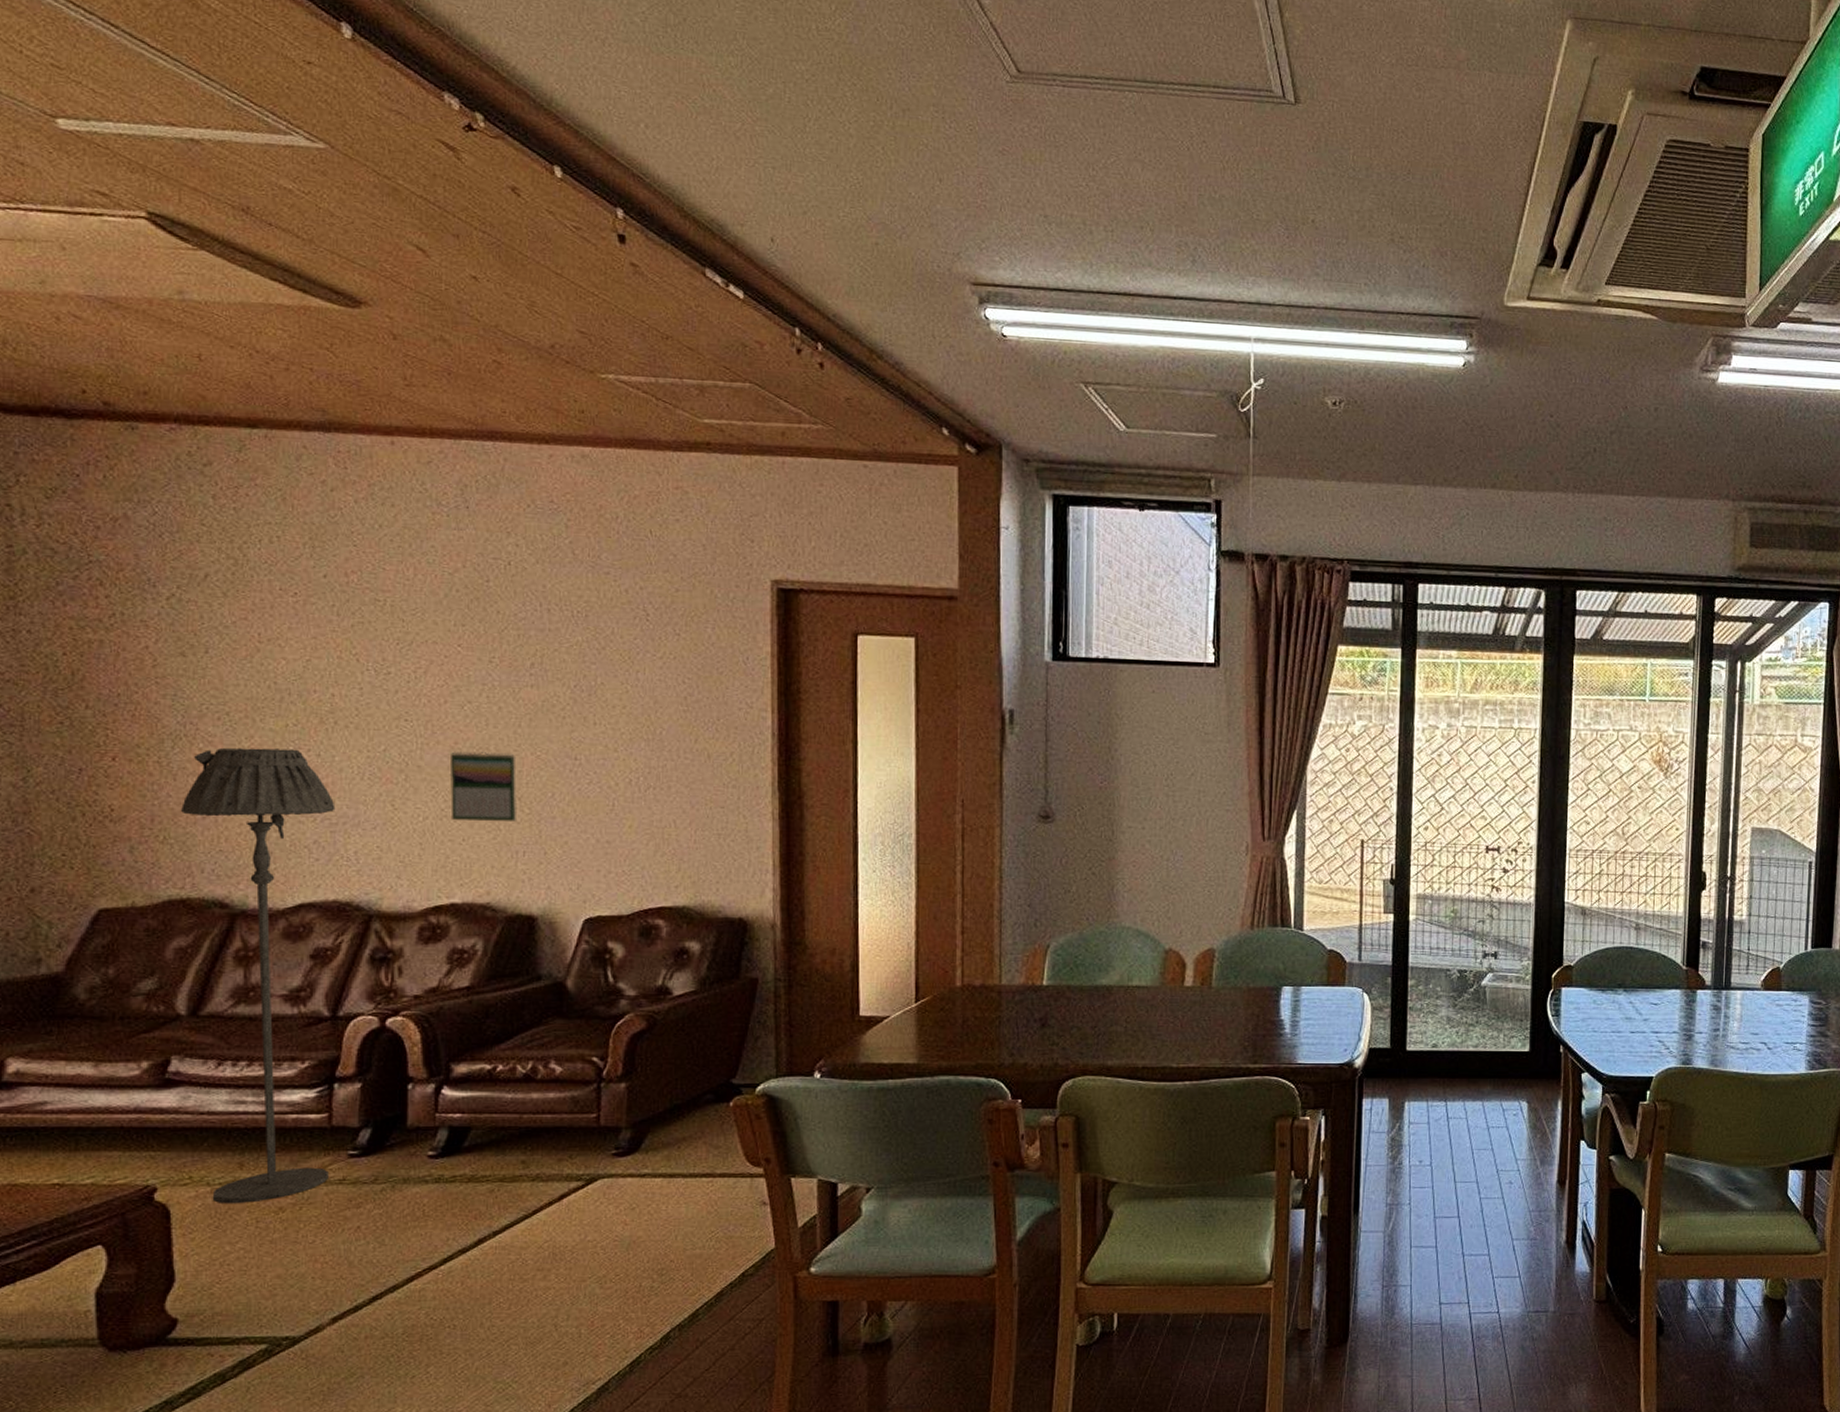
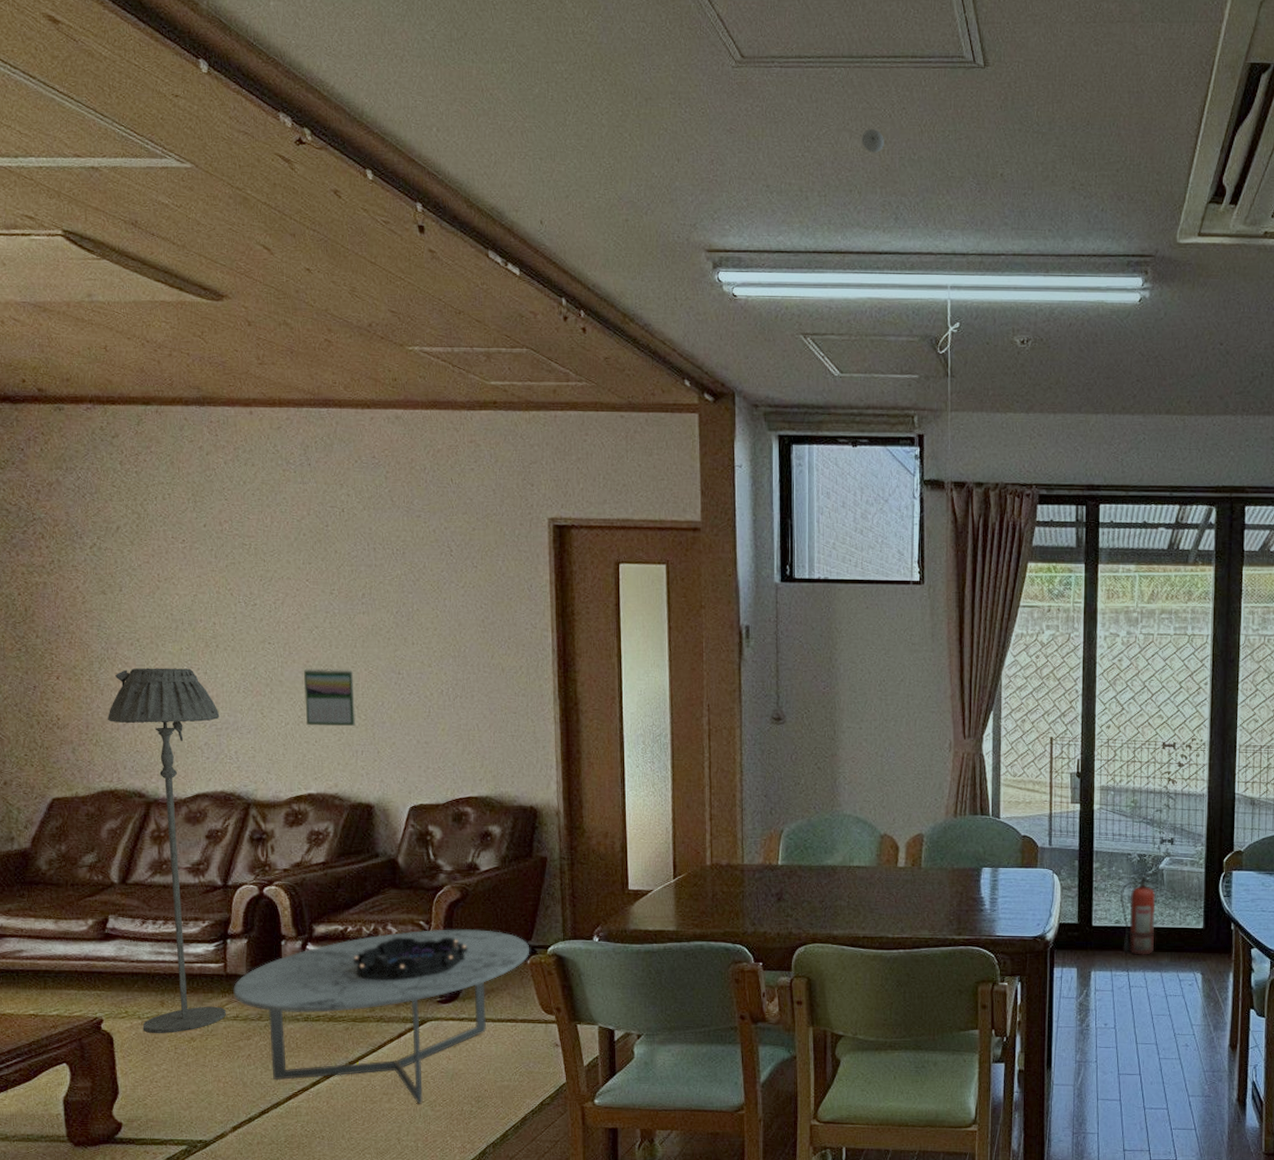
coffee table: none [340,1066,732,1281] -> present [233,929,529,1104]
decorative bowl: none [503,1075,653,1130] -> present [353,937,468,981]
smoke detector: none [1155,161,1181,189] -> present [861,129,884,154]
fire extinguisher: none [1438,987,1483,1084] -> present [1120,870,1161,956]

